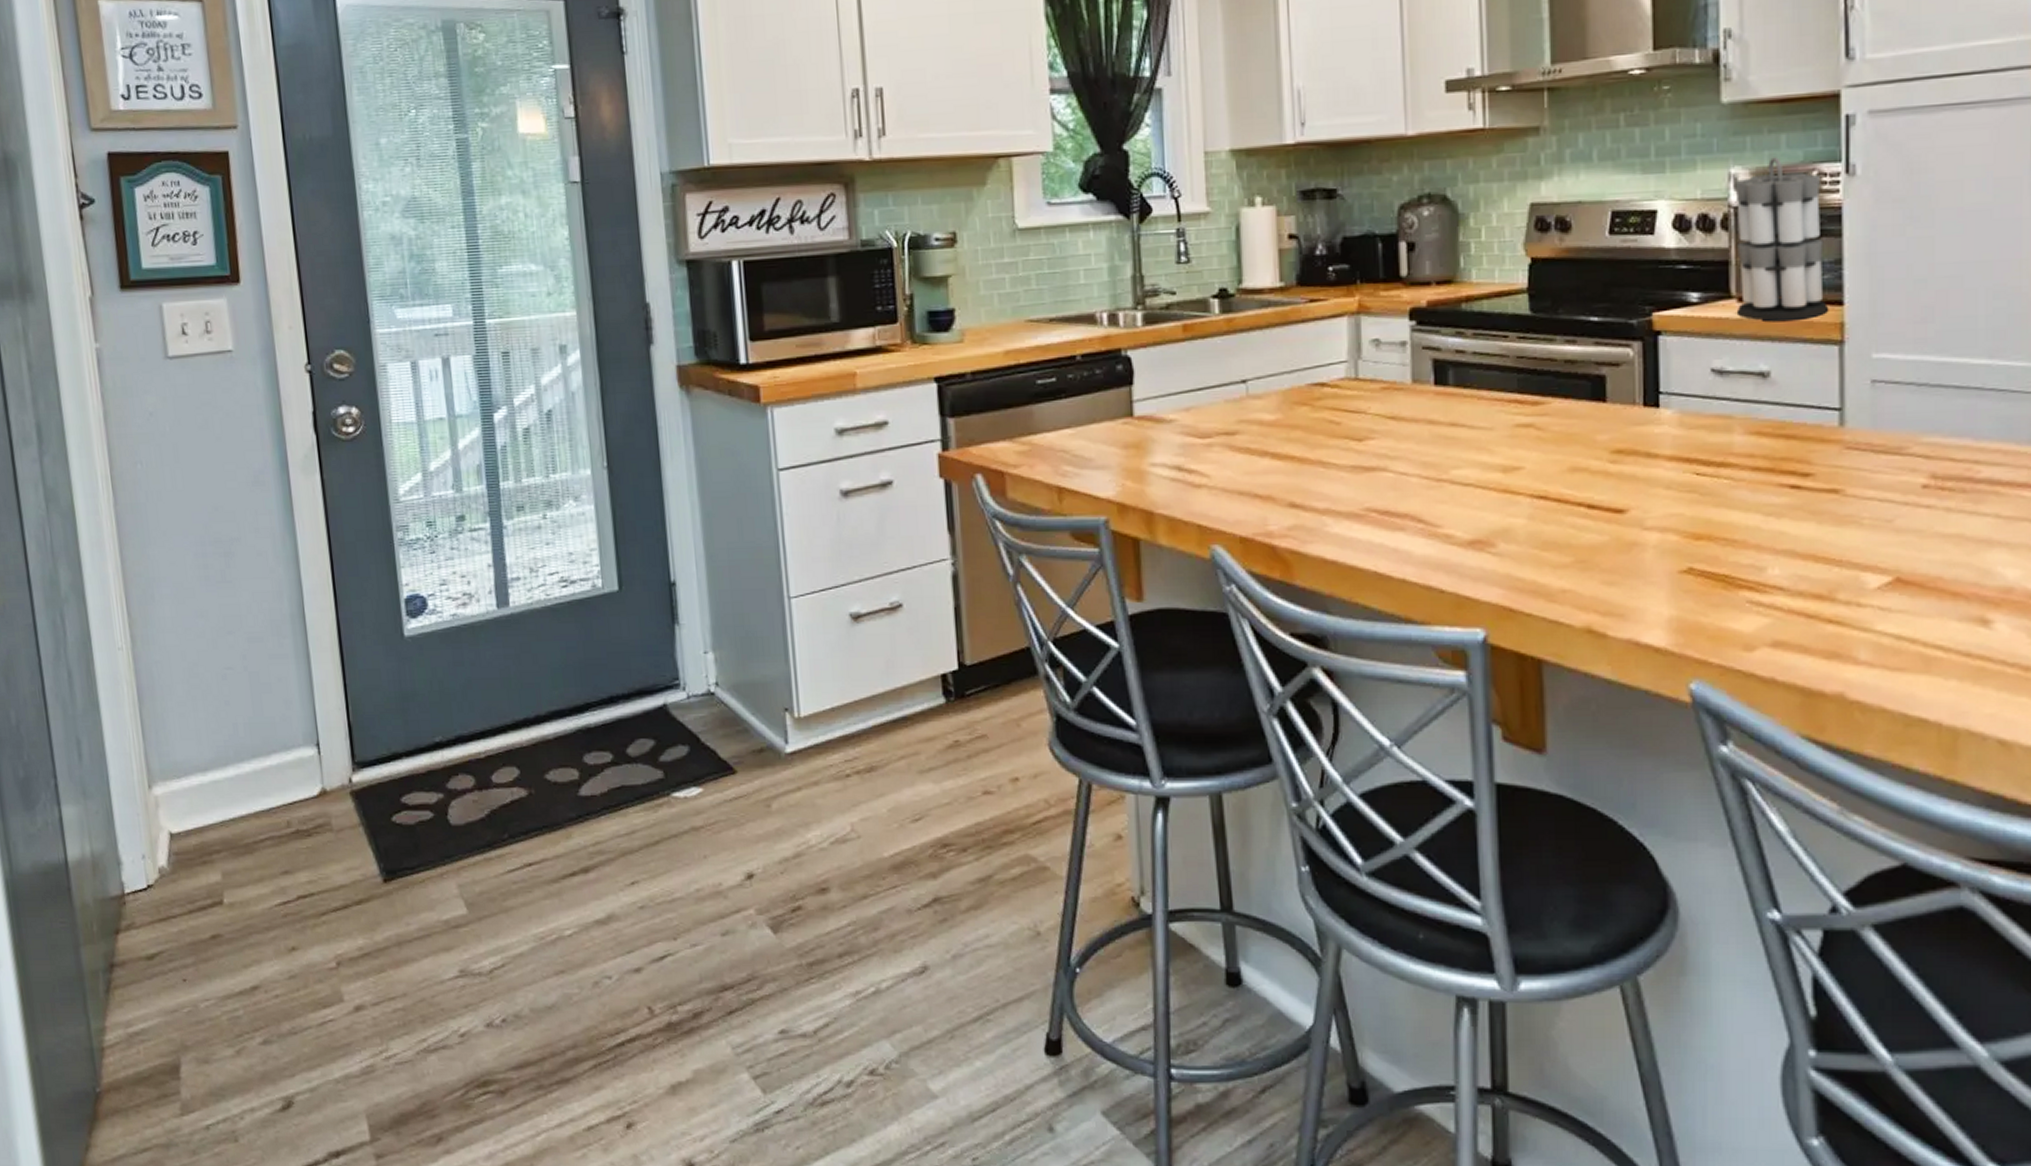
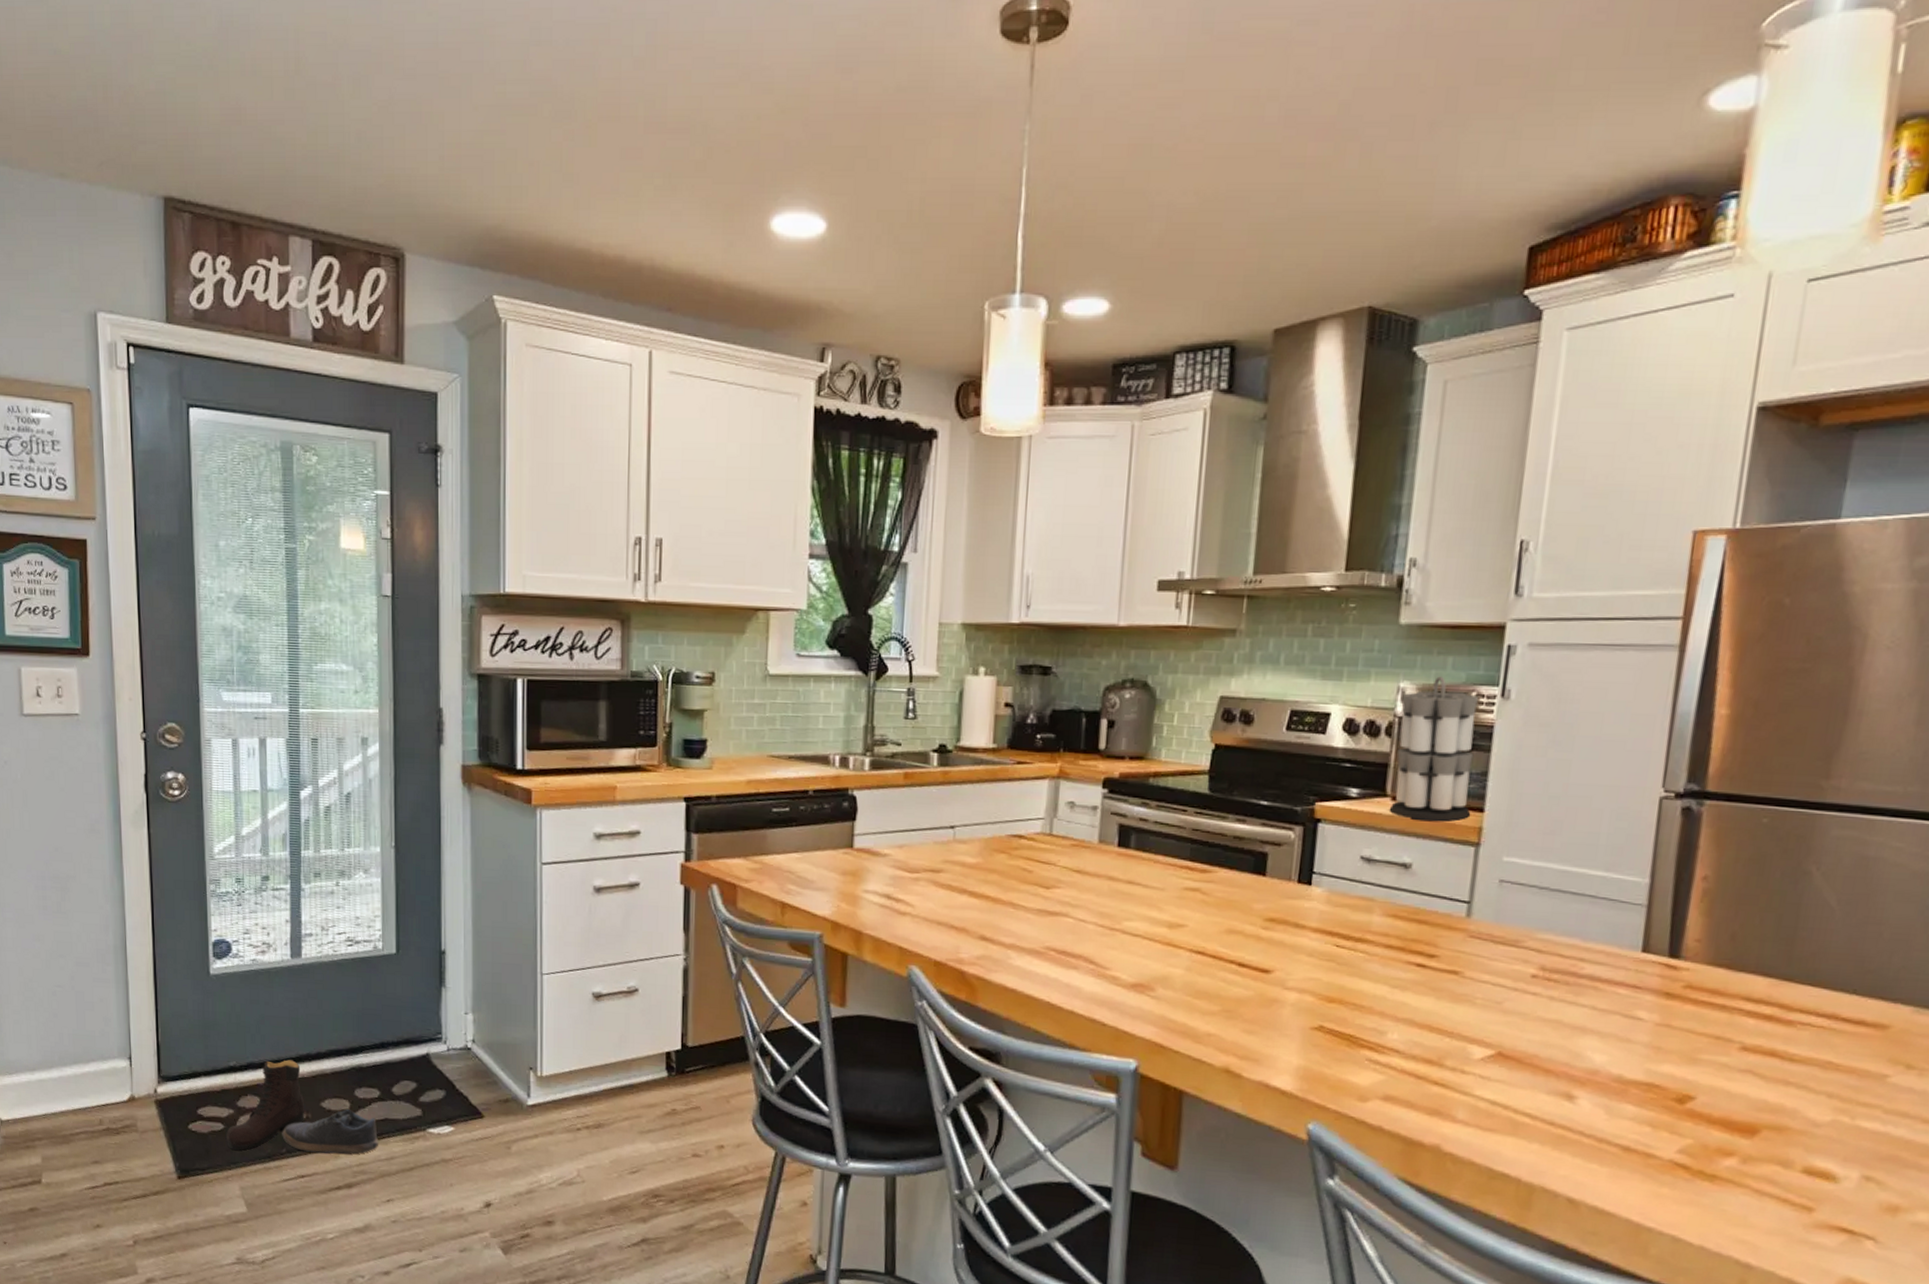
boot: none [436,726,527,841] -> present [225,1059,304,1151]
shoe: none [502,780,616,834] -> present [282,1109,378,1154]

